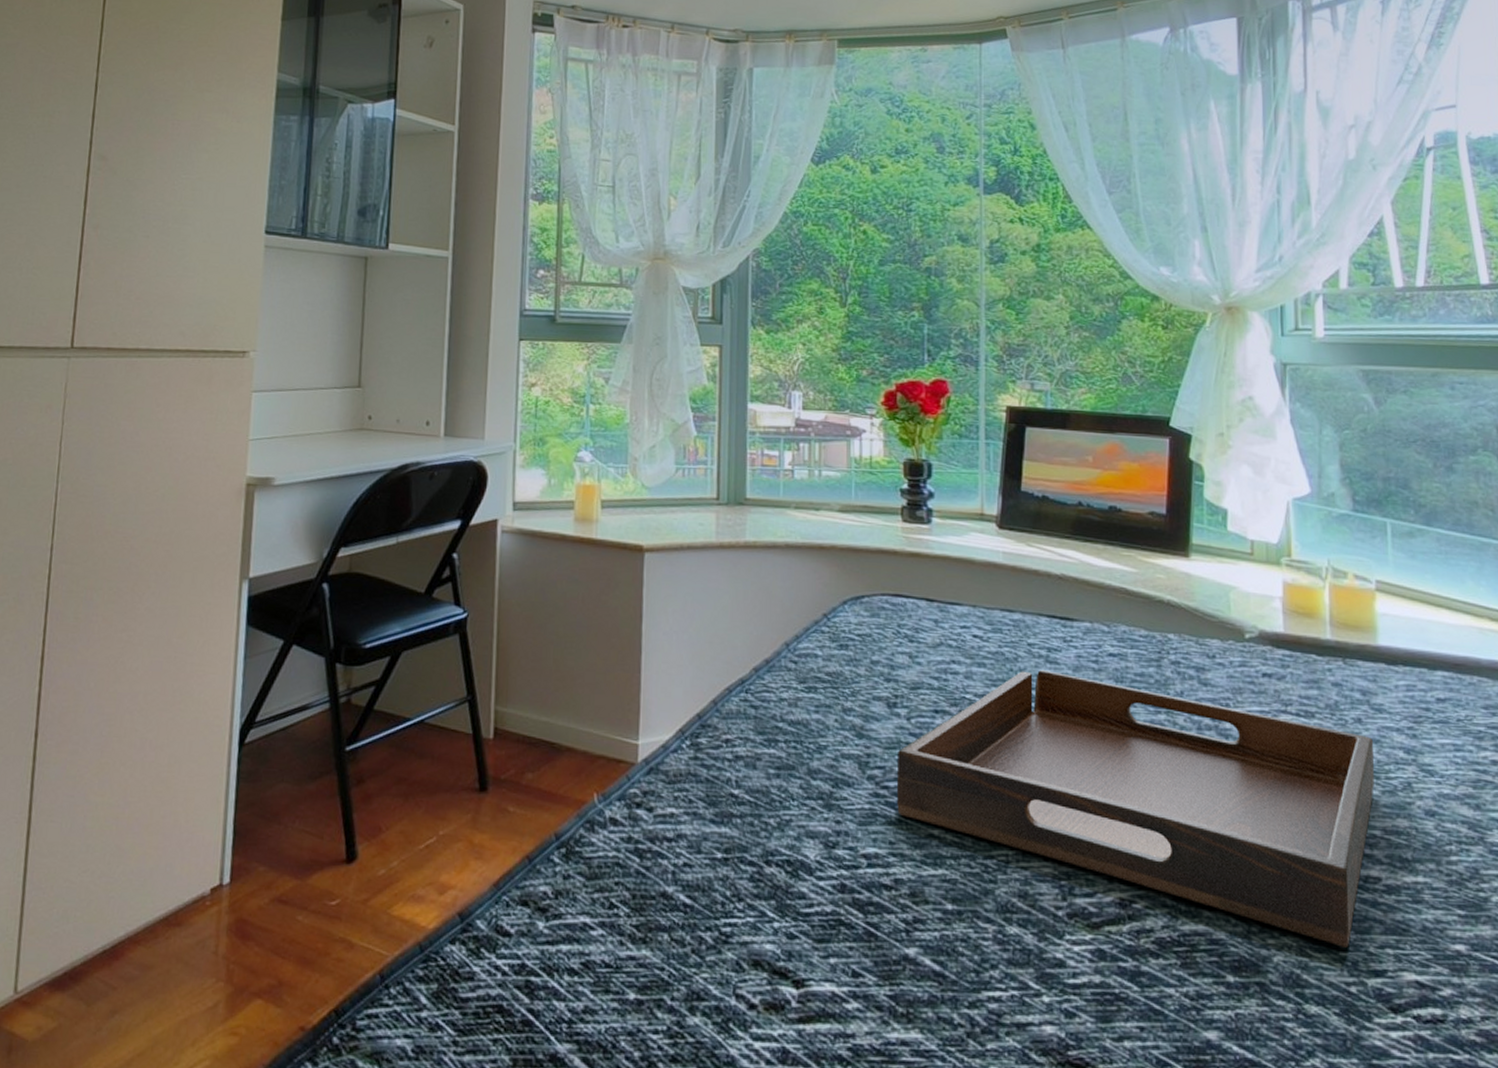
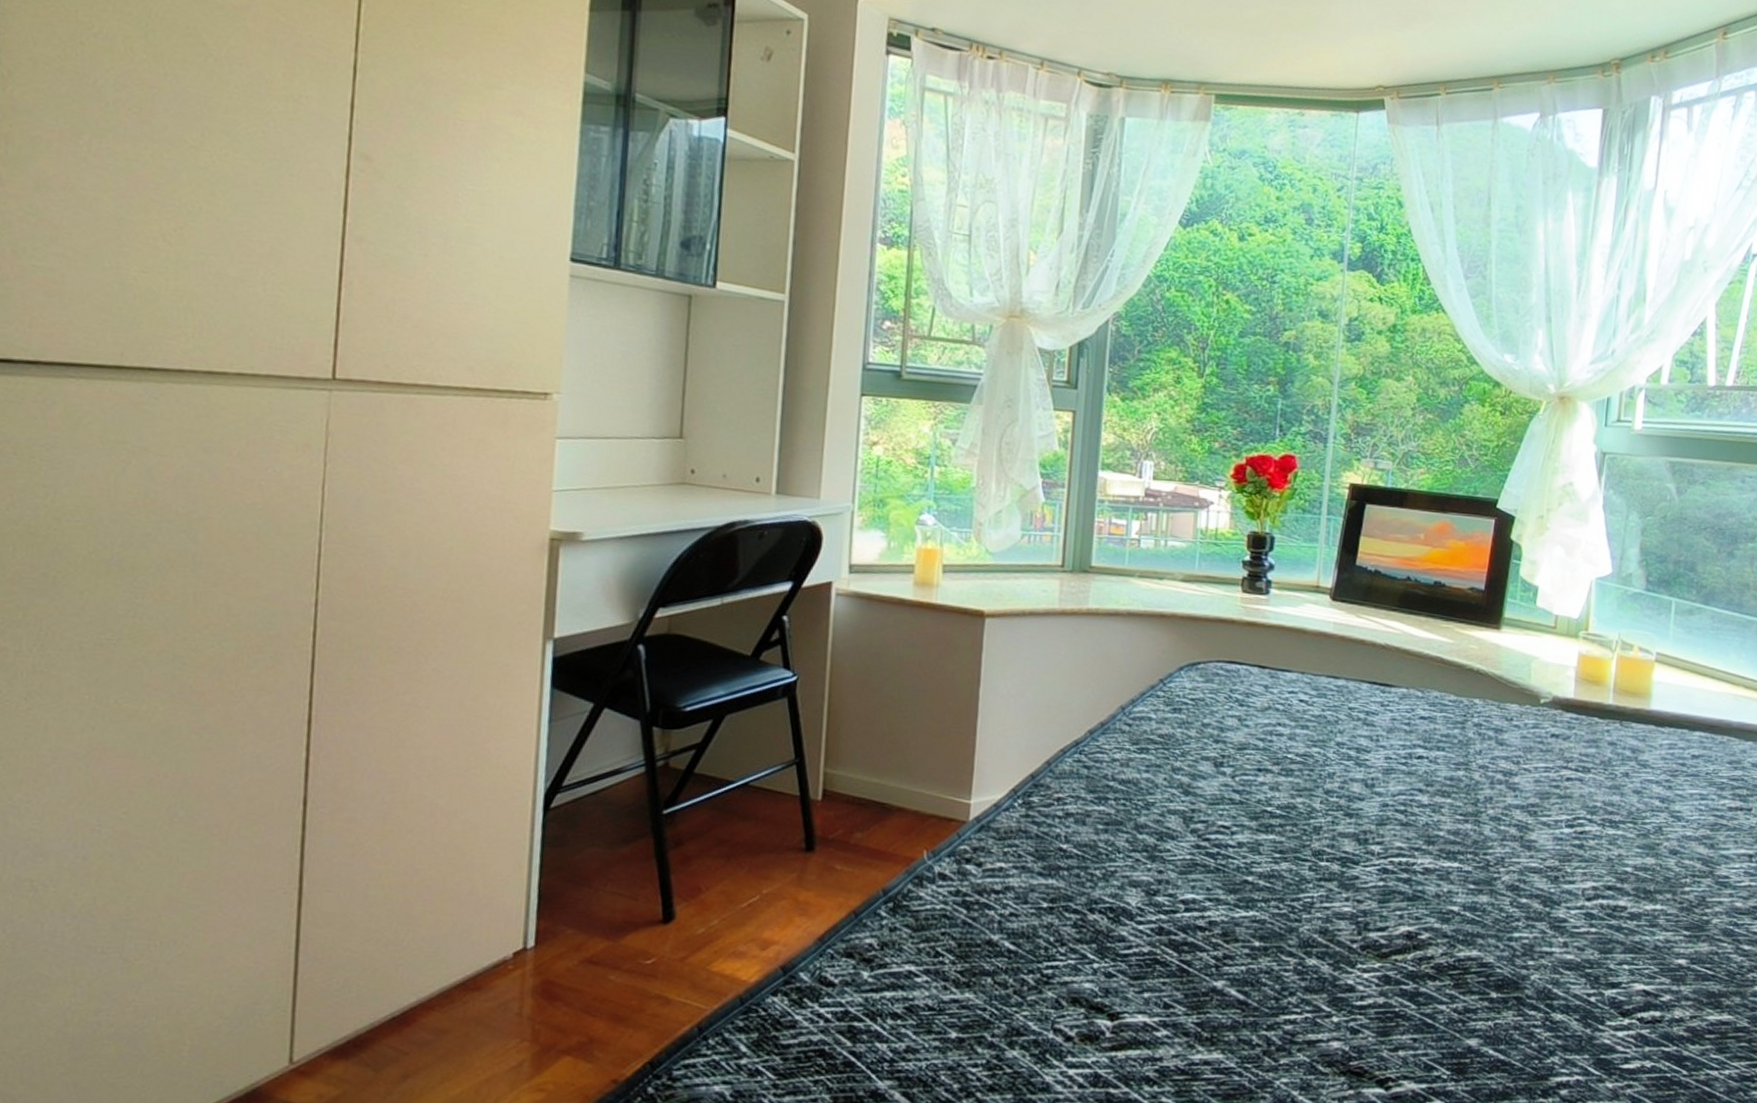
serving tray: present [896,669,1374,948] -> none [1216,731,1636,965]

